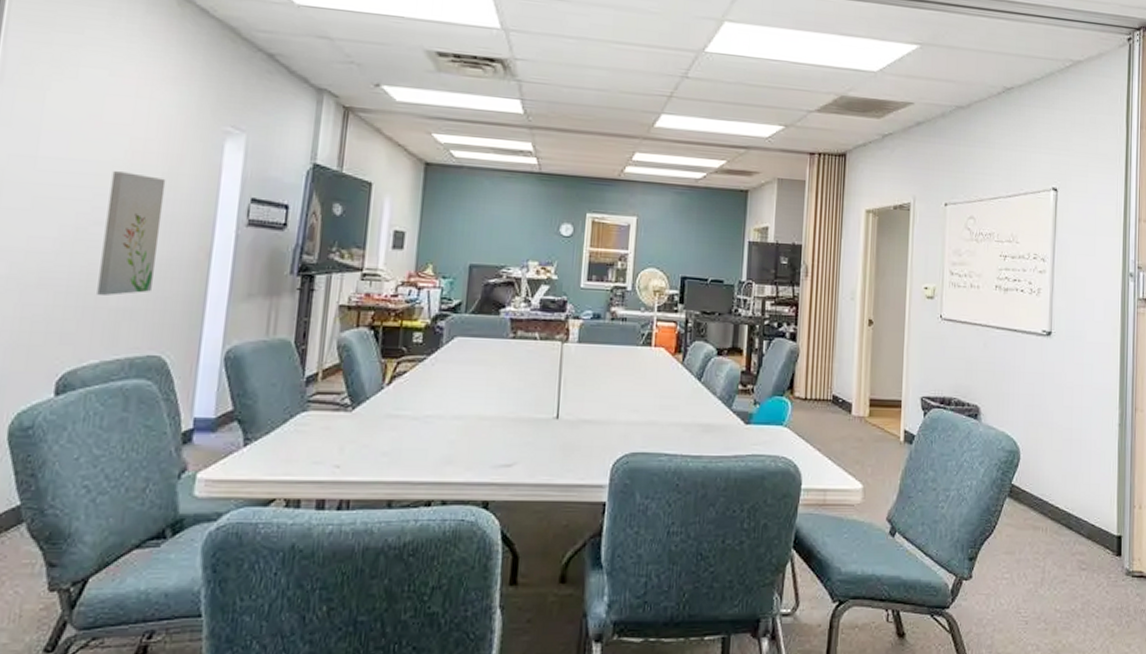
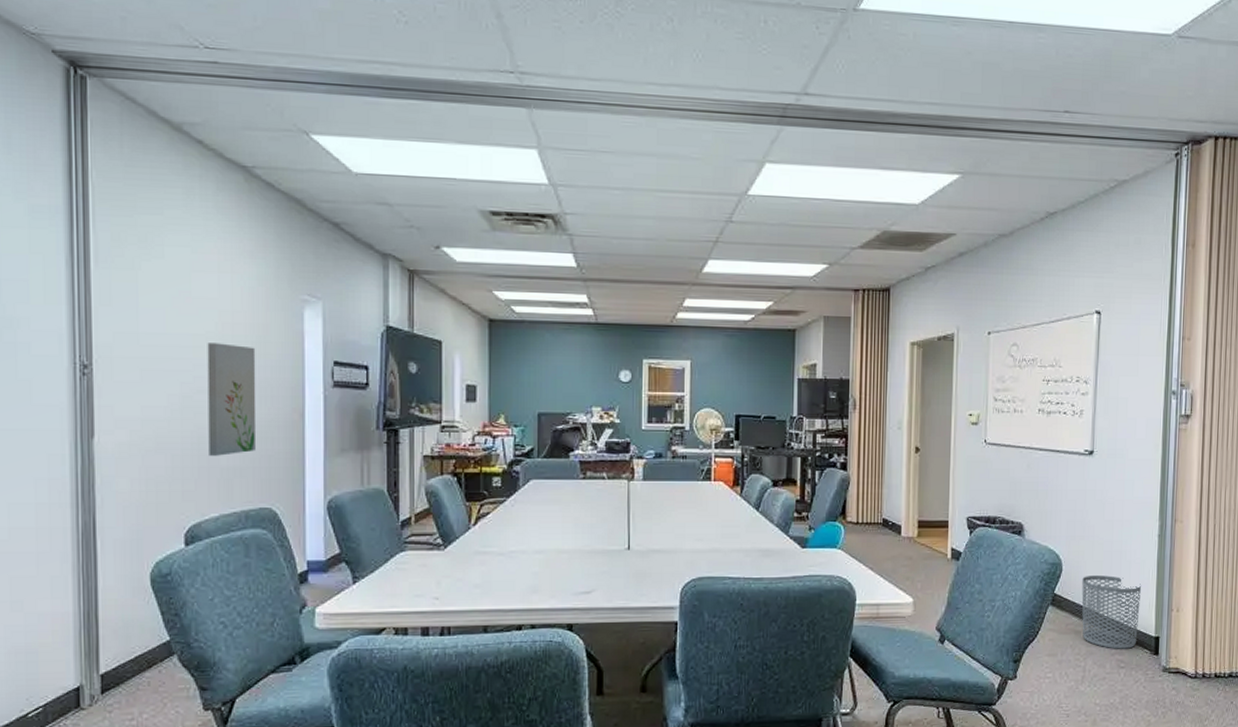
waste bin: none [1040,465,1103,548] -> present [1081,574,1142,649]

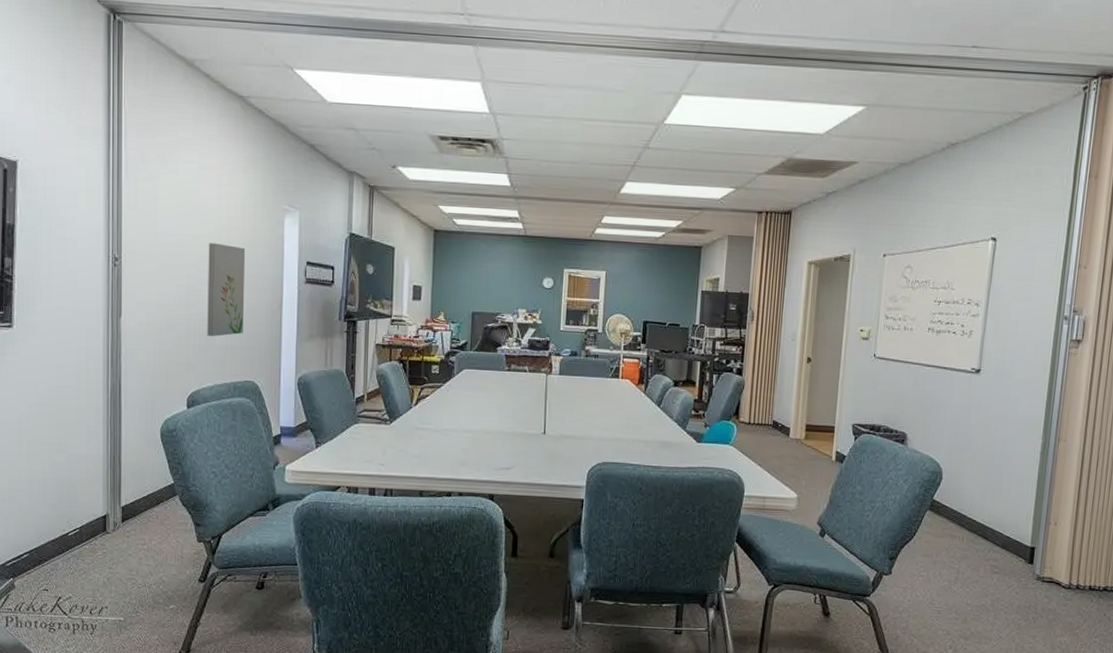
waste bin: present [1081,574,1142,649] -> none [958,485,1021,556]

